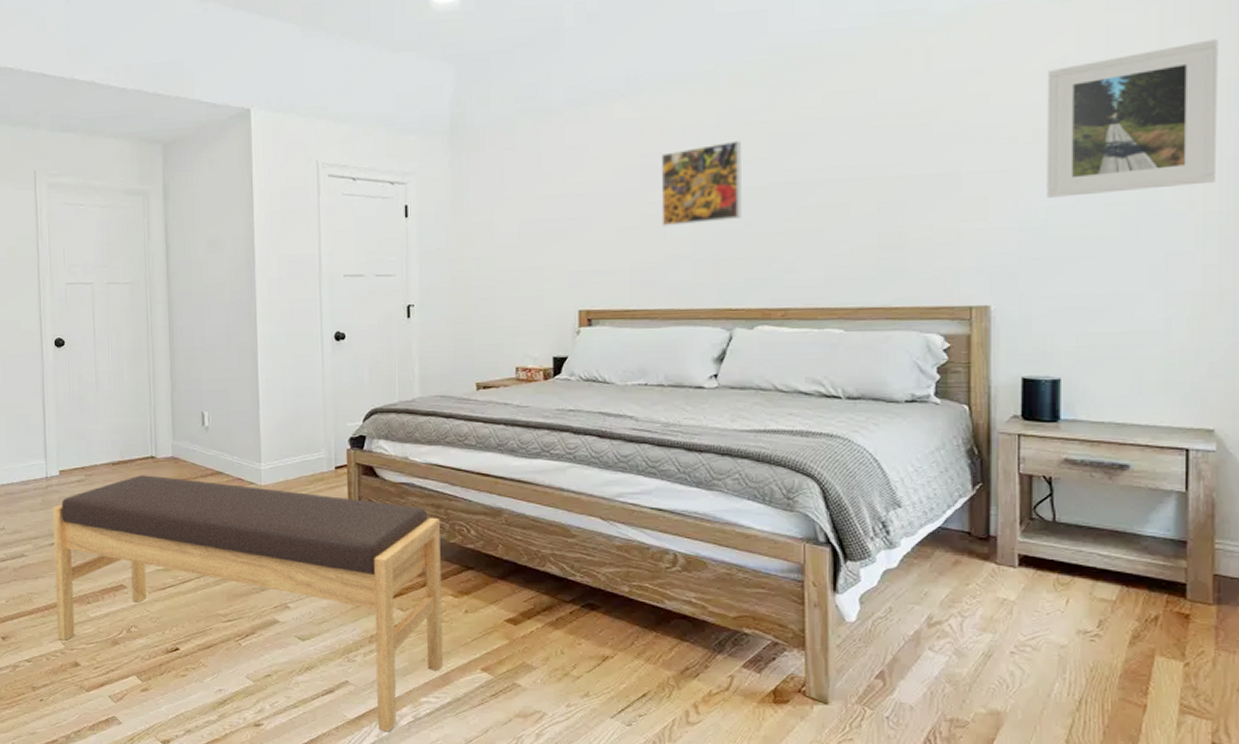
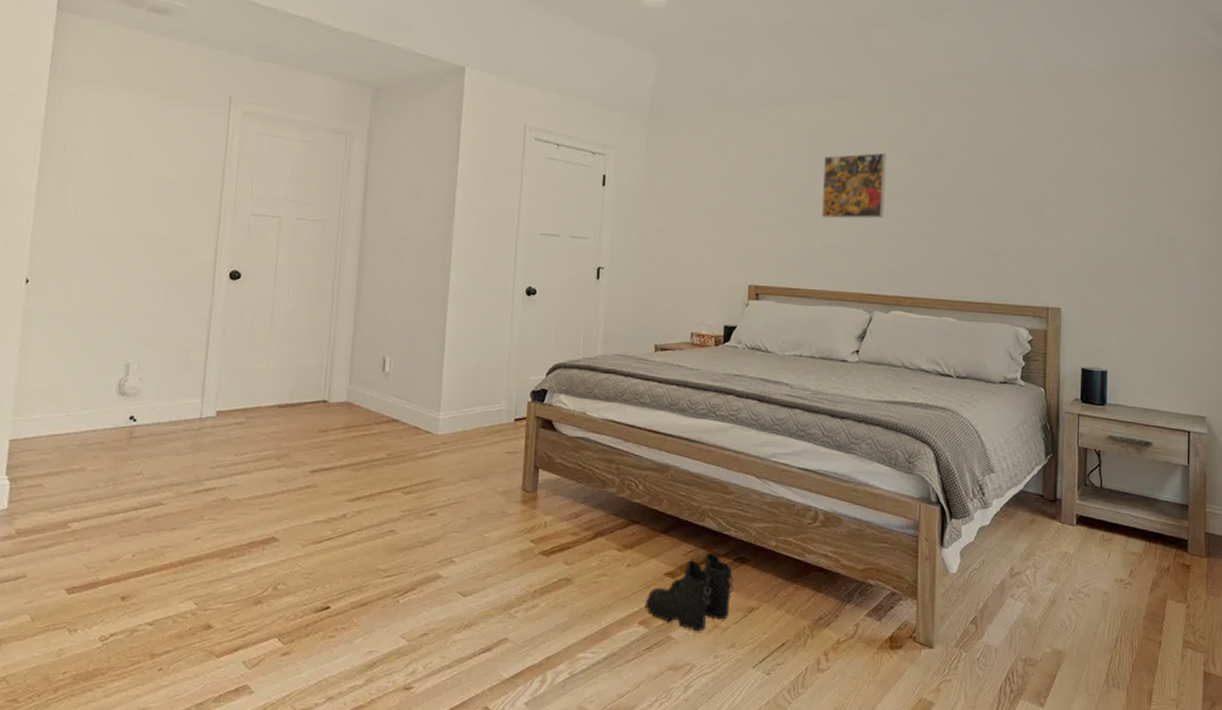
bench: present [52,475,444,733] -> none [191,420,611,691]
boots: none [486,598,584,680] -> present [645,552,734,632]
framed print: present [1047,39,1218,198] -> none [1101,121,1209,228]

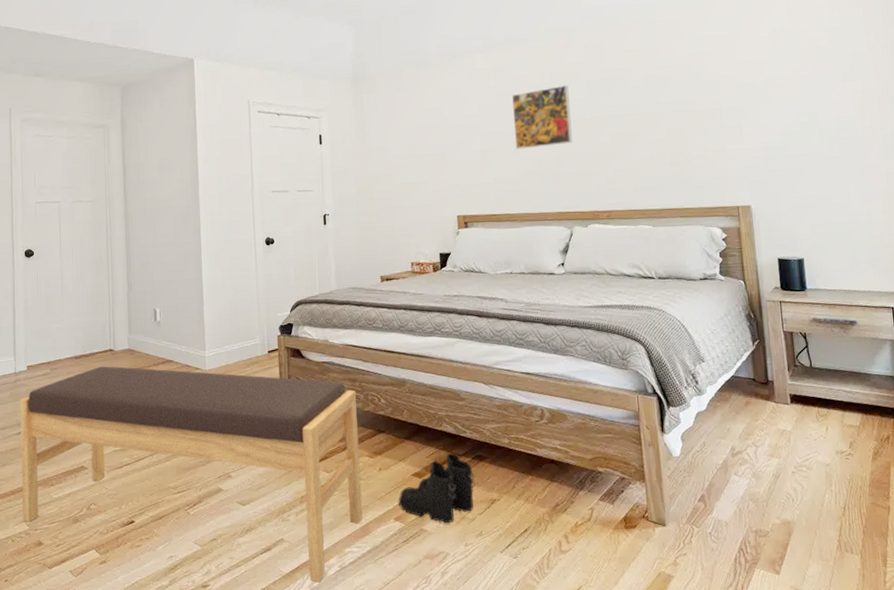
bench: none [191,420,611,691] -> present [20,366,363,583]

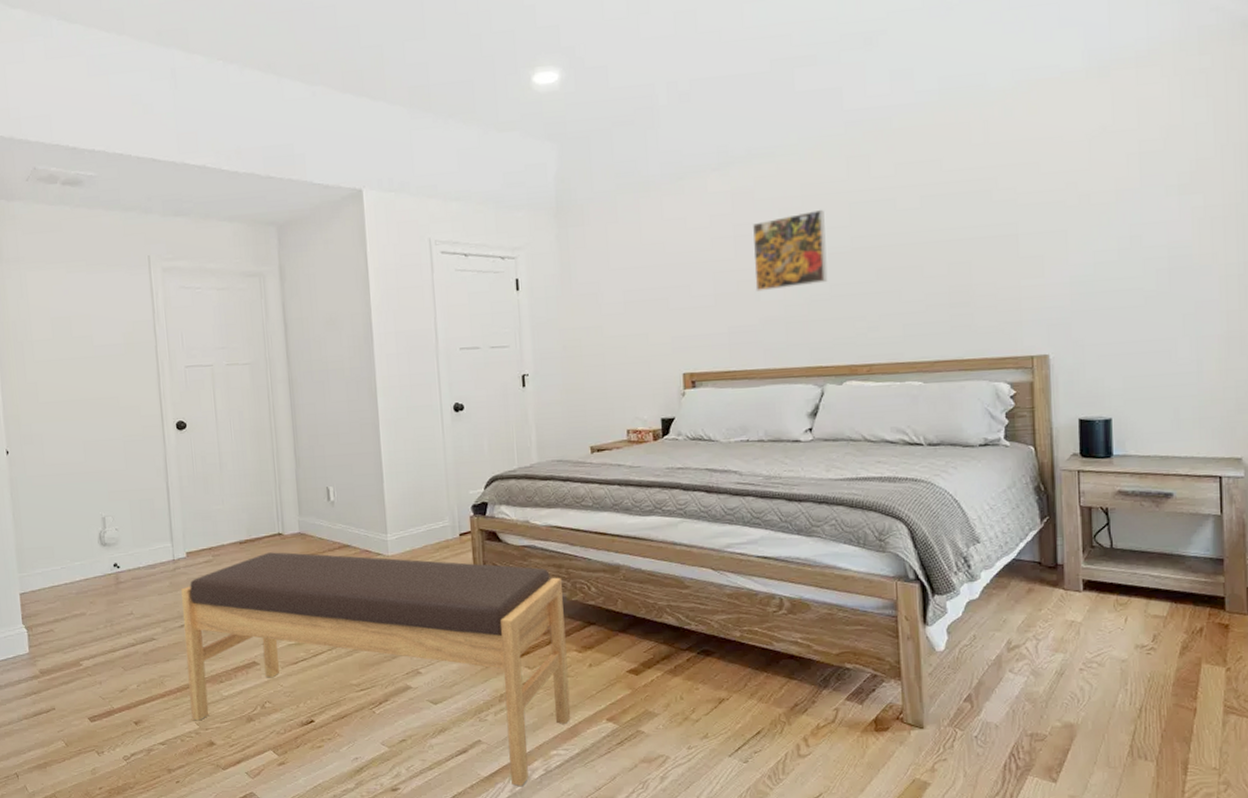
boots: present [398,453,475,524] -> none [611,647,701,725]

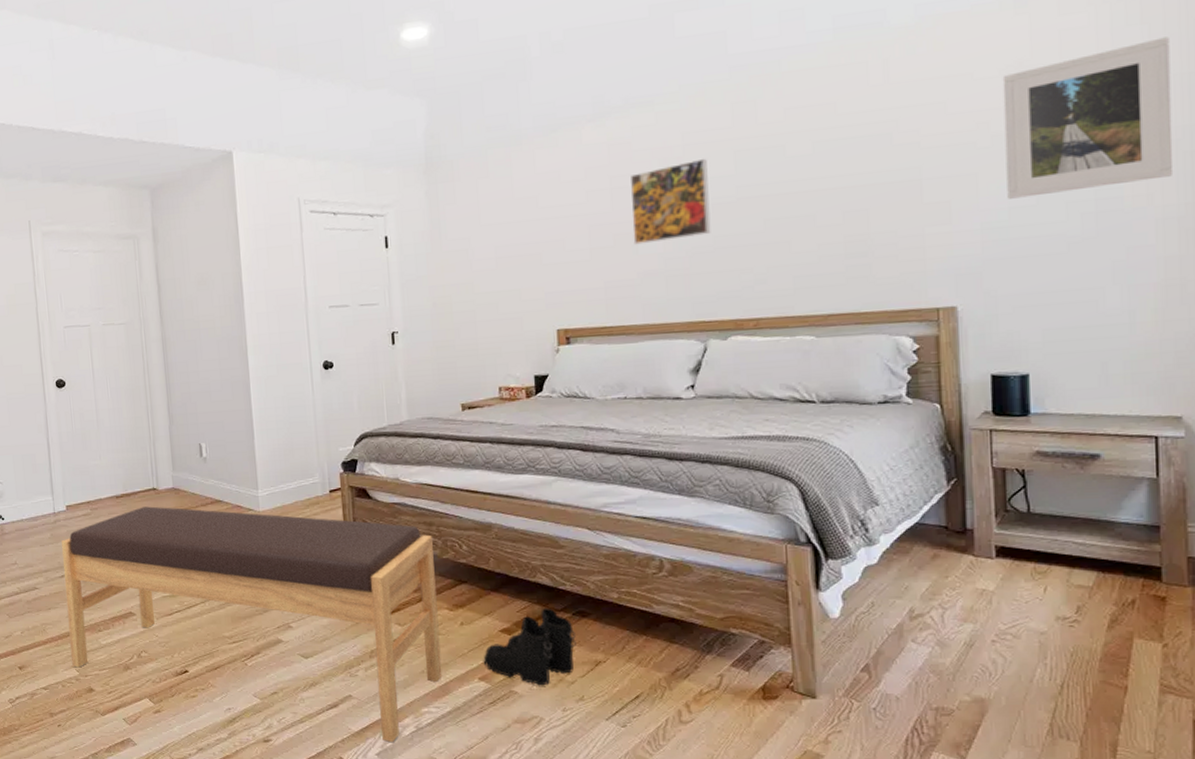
boots: none [611,647,701,725] -> present [483,608,576,686]
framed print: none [1088,109,1234,255] -> present [1002,36,1173,199]

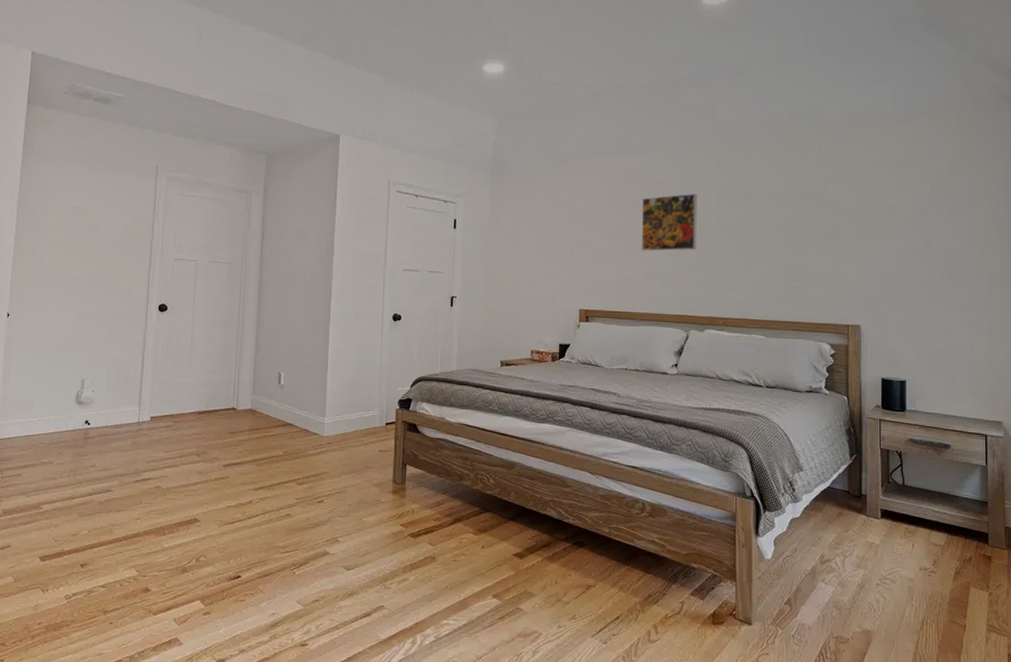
bench: present [61,506,442,743] -> none [133,423,466,651]
boots: present [483,608,576,686] -> none [497,537,573,605]
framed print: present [1002,36,1173,199] -> none [894,156,998,253]

